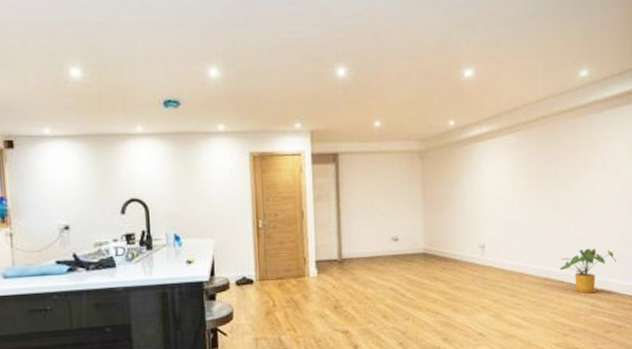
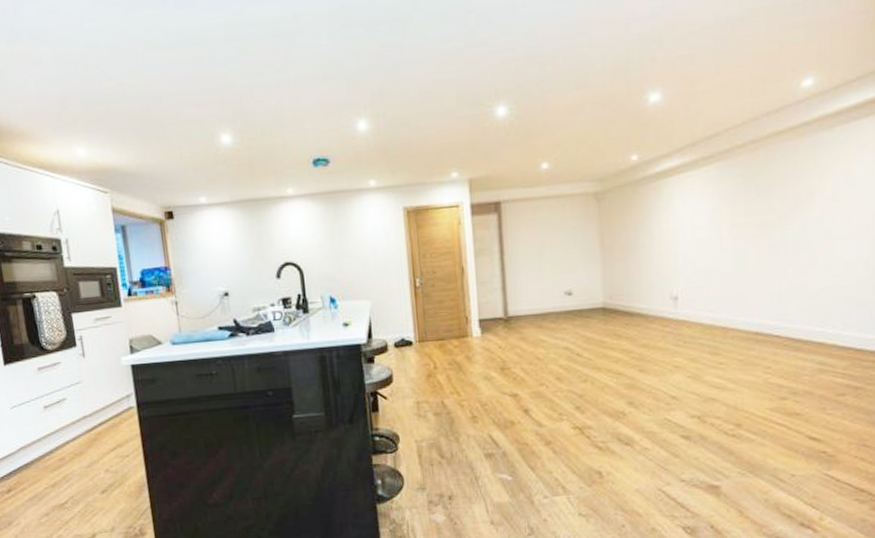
house plant: present [560,248,617,294] -> none [775,295,854,350]

